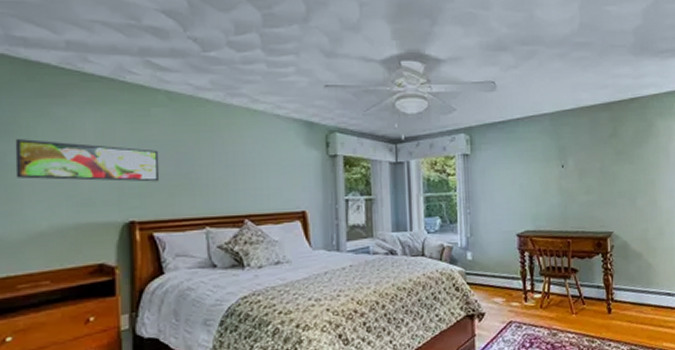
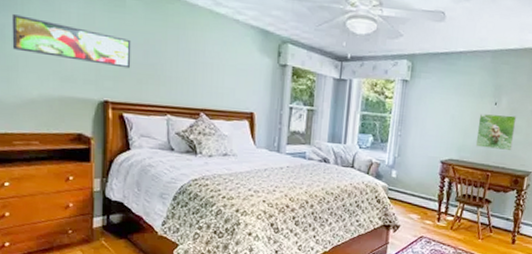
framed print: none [548,176,588,214] -> present [475,114,517,151]

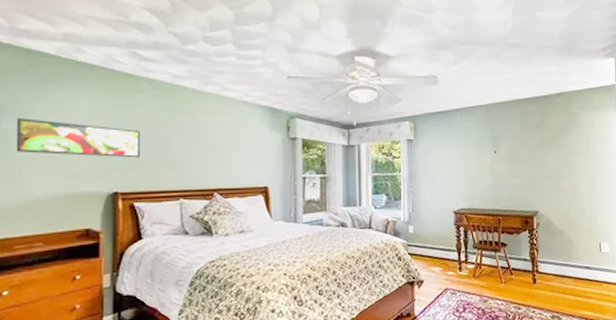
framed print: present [475,114,517,151] -> none [482,161,517,194]

